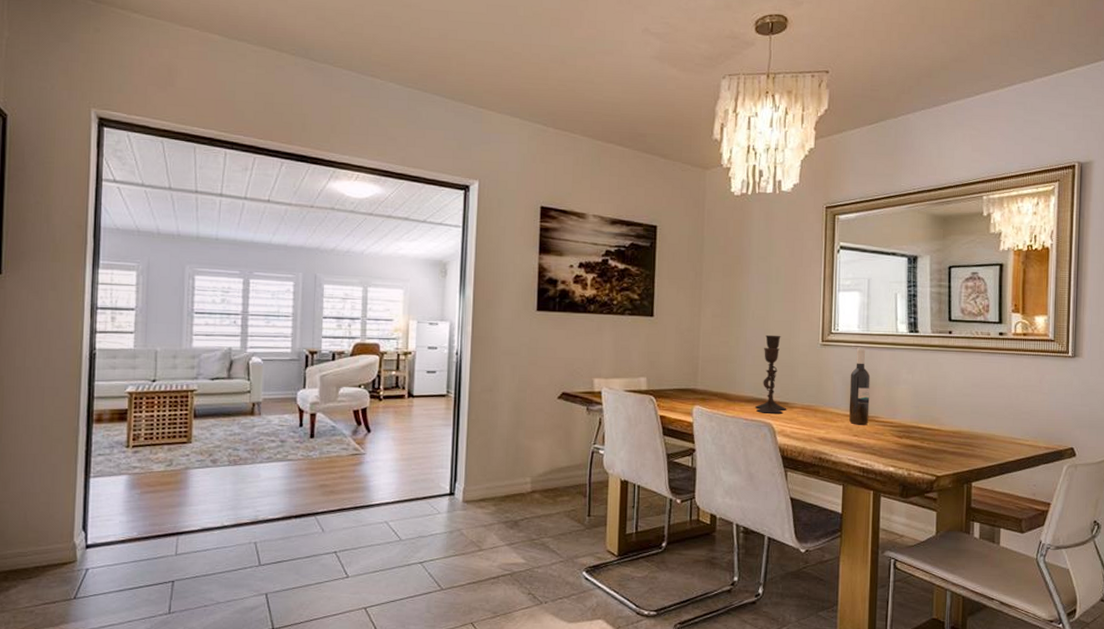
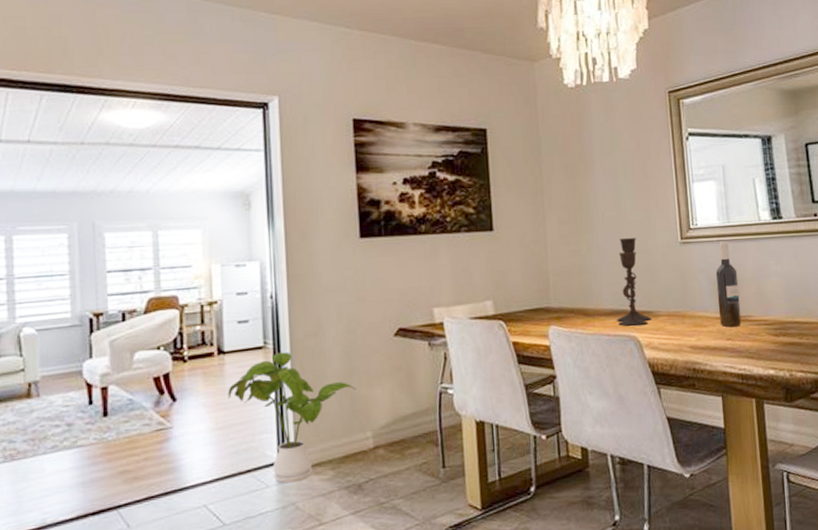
house plant: none [413,401,522,513] -> present [228,352,357,484]

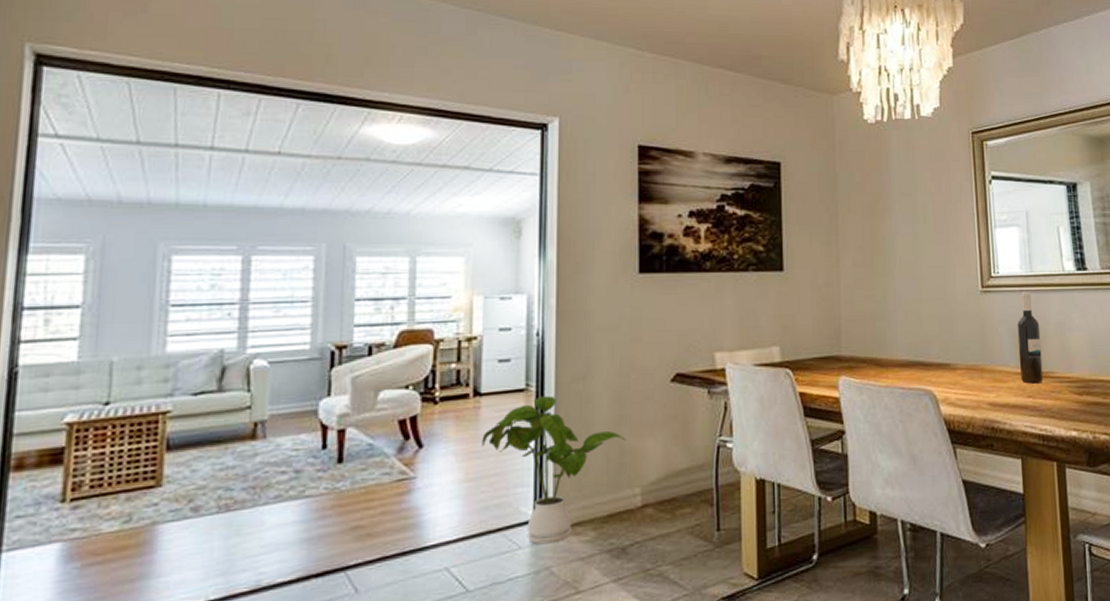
candlestick: present [617,237,651,327] -> none [912,283,948,380]

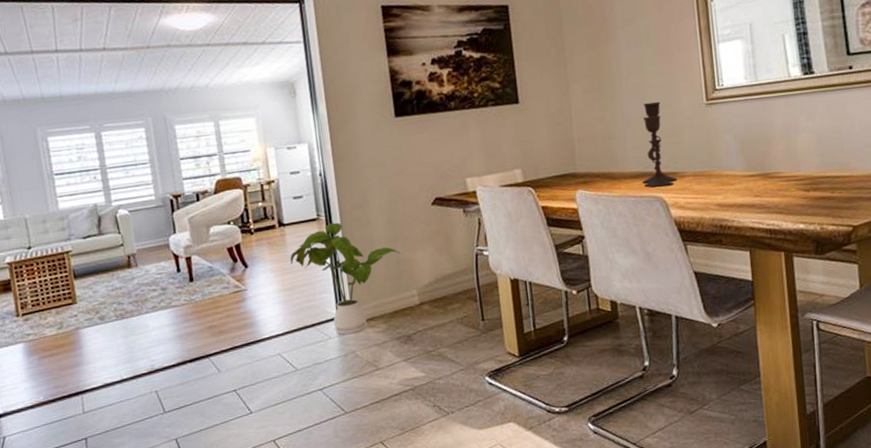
candlestick: none [912,283,948,380] -> present [642,101,677,188]
wine bottle: present [1017,291,1043,384] -> none [742,99,770,184]

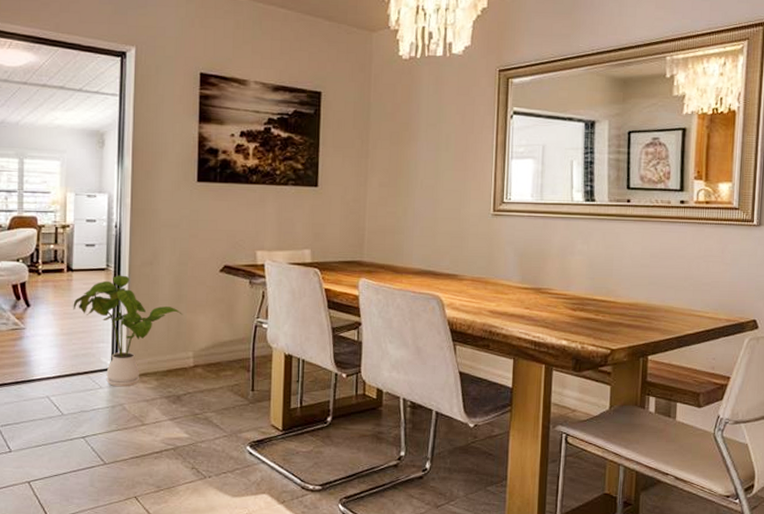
candlestick: present [642,101,677,188] -> none [423,204,455,287]

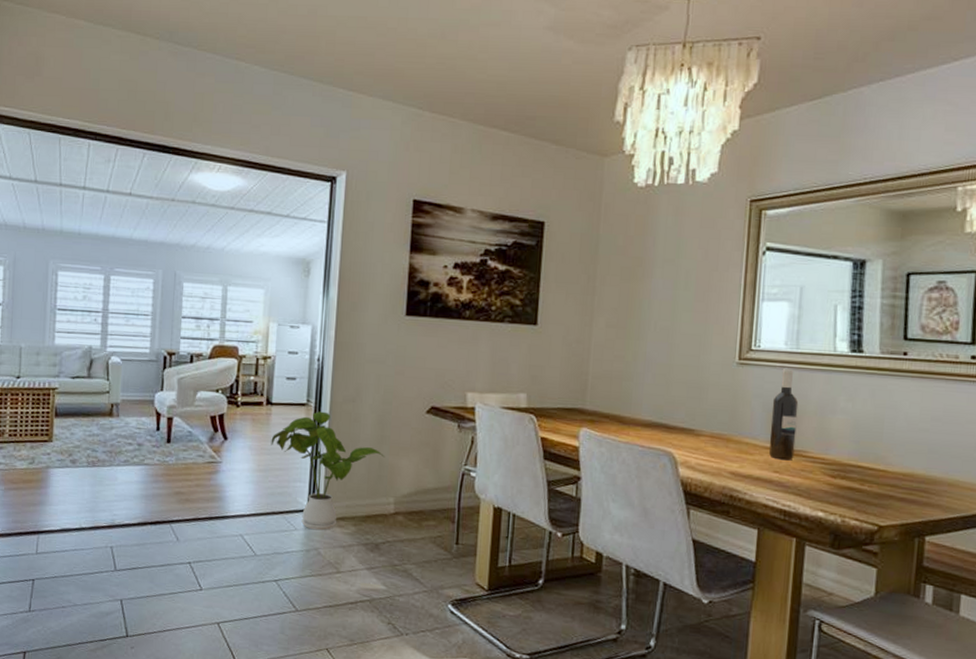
wine bottle: none [520,217,544,298] -> present [768,367,799,461]

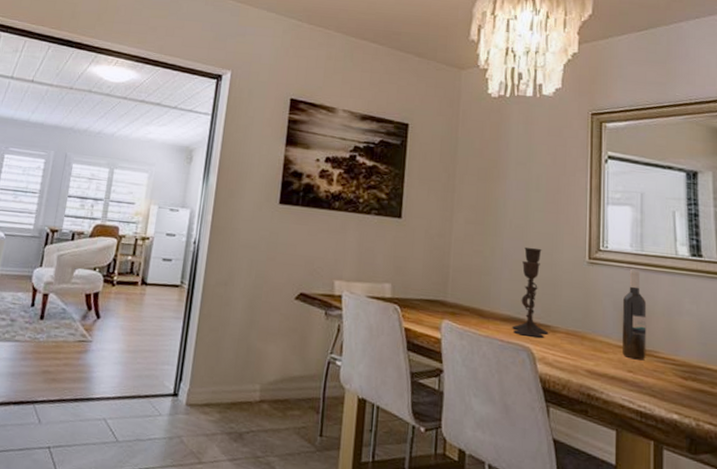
house plant: present [271,411,385,531] -> none [142,293,254,417]
candlestick: none [654,349,691,443] -> present [512,247,548,338]

